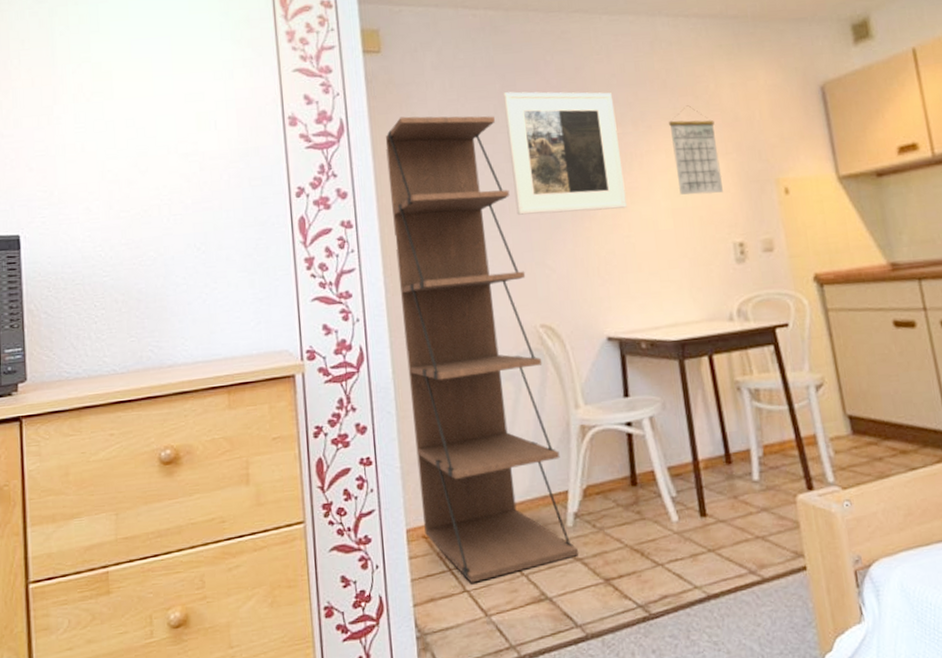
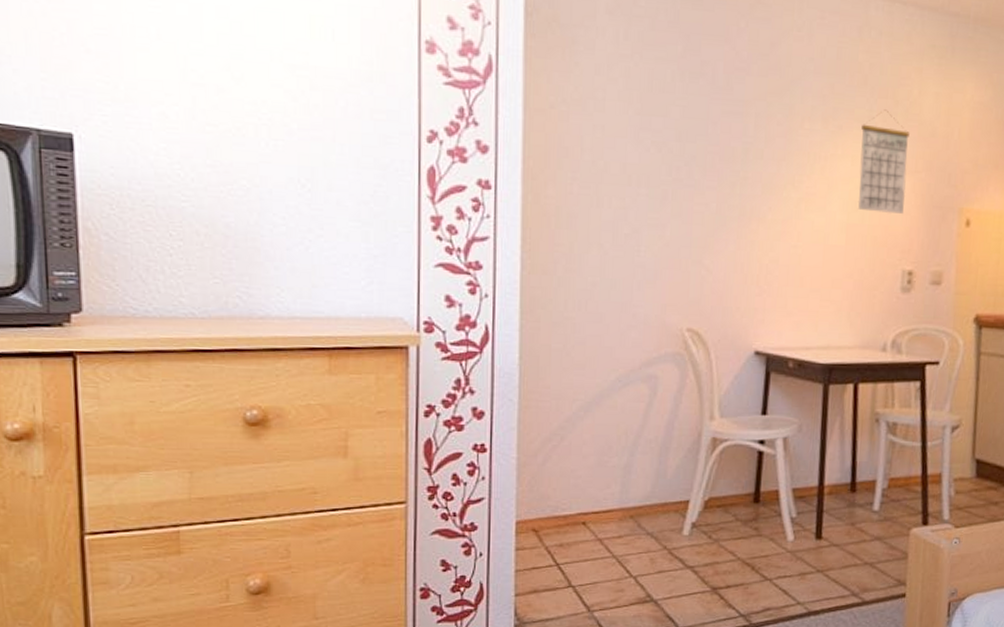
bookcase: present [385,116,579,583] -> none [535,65,691,580]
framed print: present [503,91,627,215] -> none [680,57,807,216]

